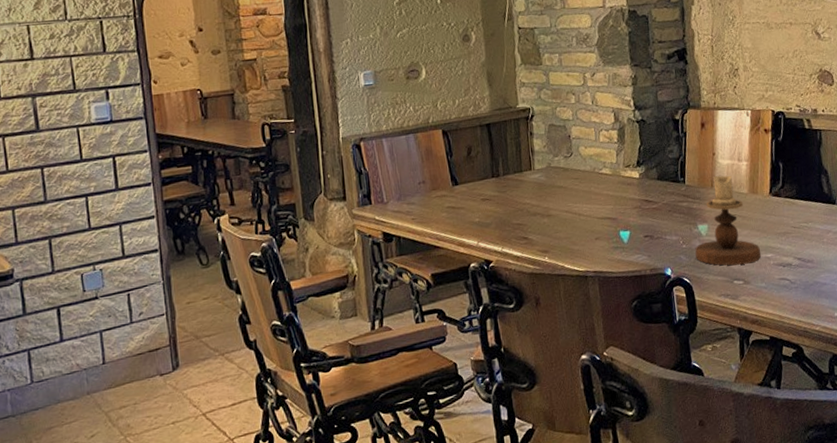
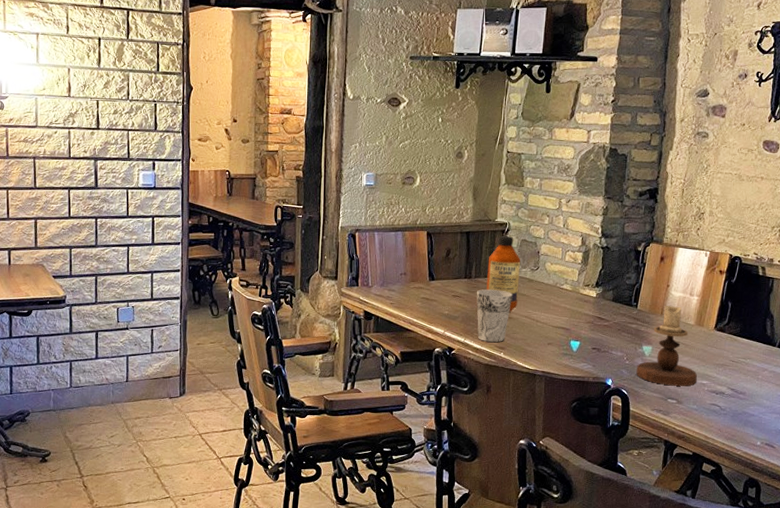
cup: none [508,185,549,247] -> present [476,289,512,343]
bottle: none [515,122,555,209] -> present [486,236,520,312]

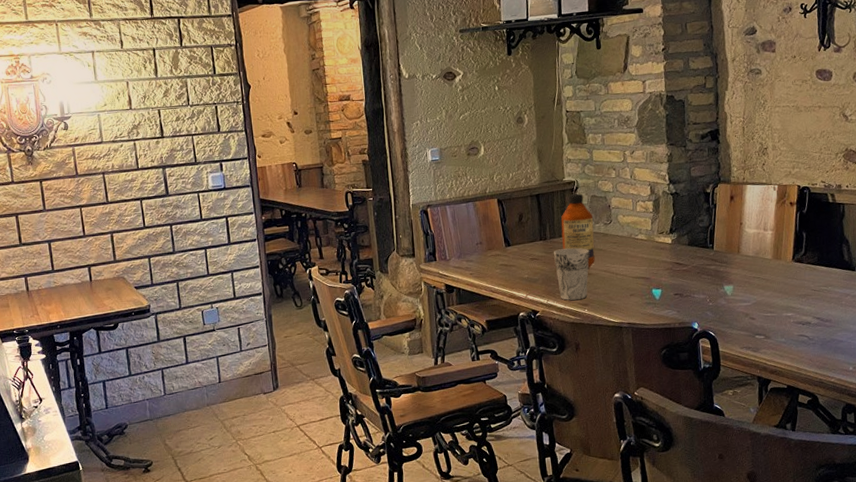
candlestick: present [636,306,697,386] -> none [720,243,782,322]

